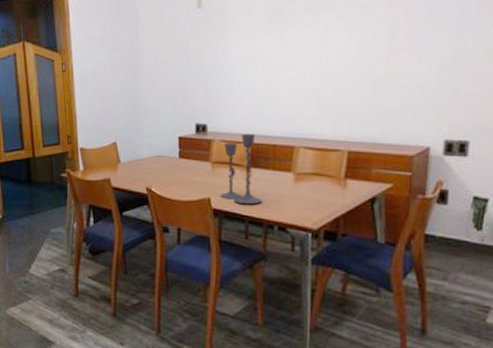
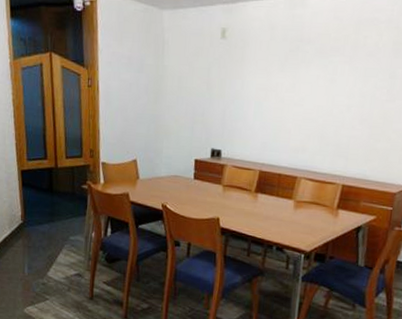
candlestick: present [220,134,262,205] -> none [228,162,265,226]

